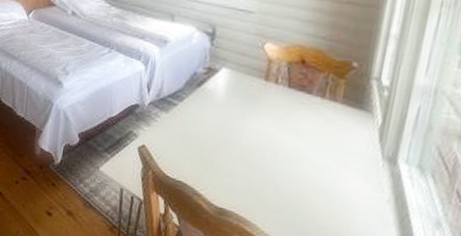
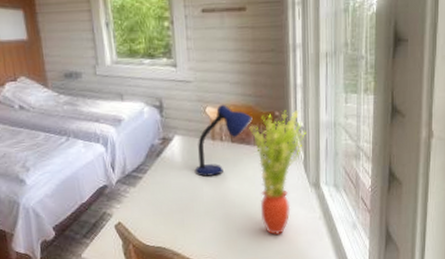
desk lamp: none [236,42,321,121] -> present [194,104,253,177]
potted plant: none [306,62,392,206] -> present [249,110,307,235]

